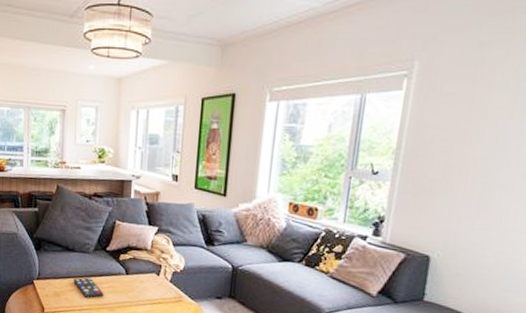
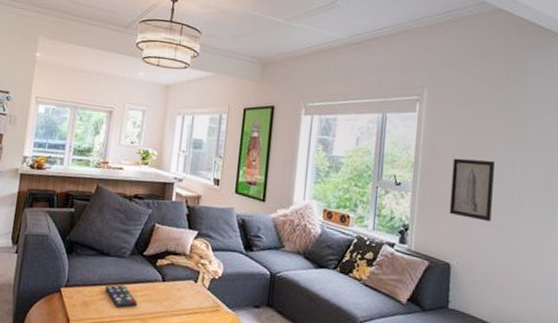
wall art: none [434,141,496,211] -> present [449,158,495,222]

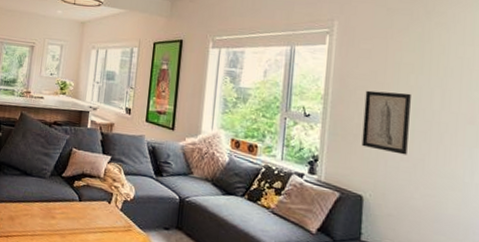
remote control: present [105,284,138,308] -> none [28,202,57,224]

